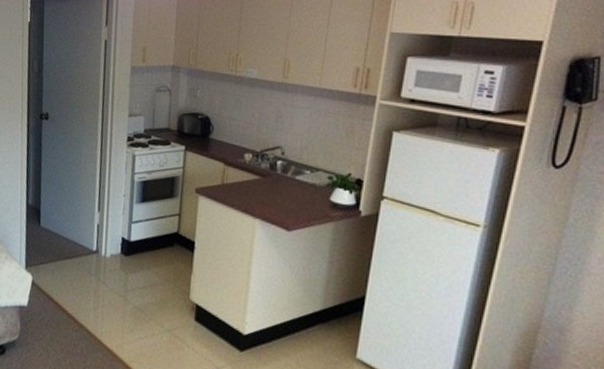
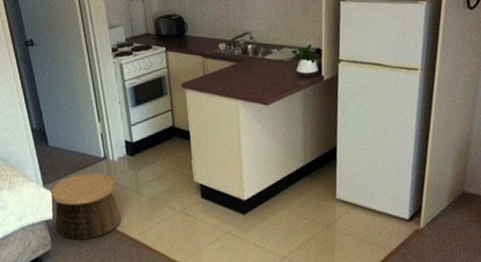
basket: none [28,263,102,338] -> present [51,172,121,240]

